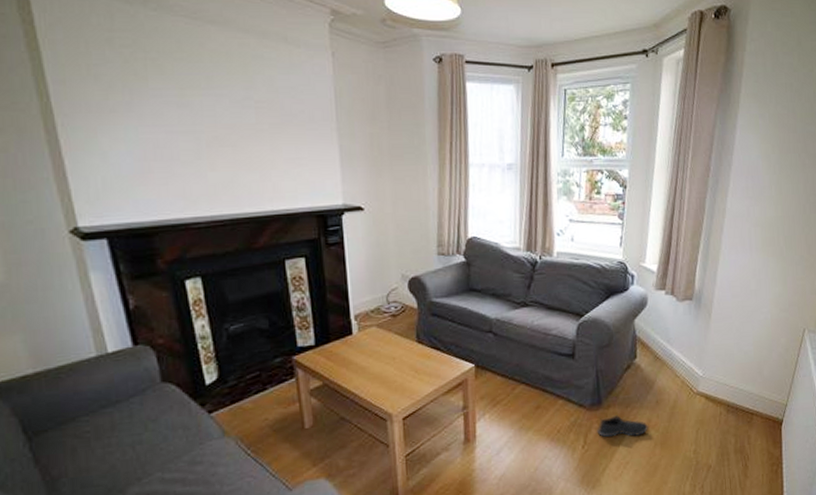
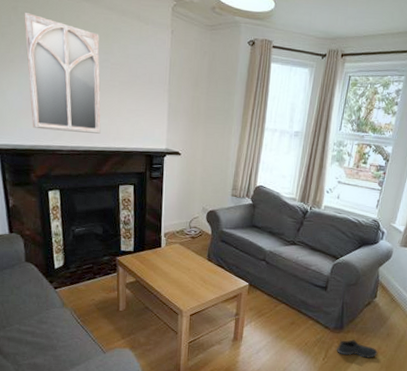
home mirror: none [124,43,251,198] -> present [24,12,101,134]

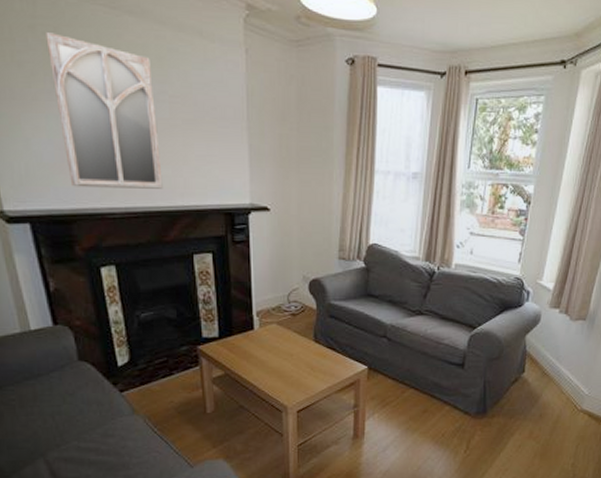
shoe: present [336,339,378,358] -> none [479,425,530,446]

